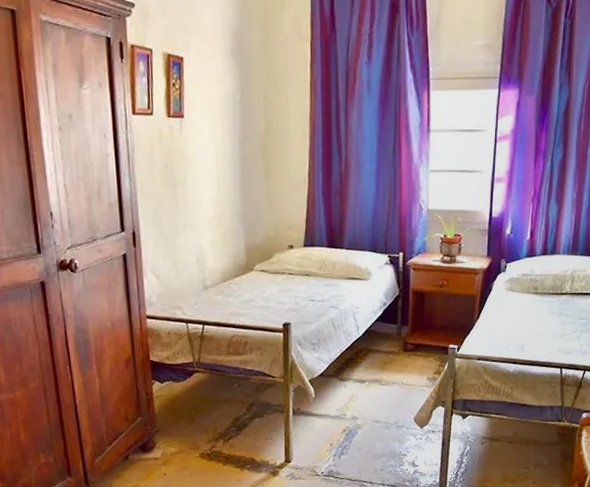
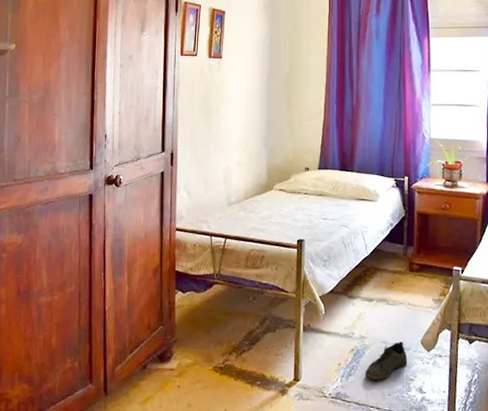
shoe: none [357,420,401,458] -> present [364,342,408,381]

